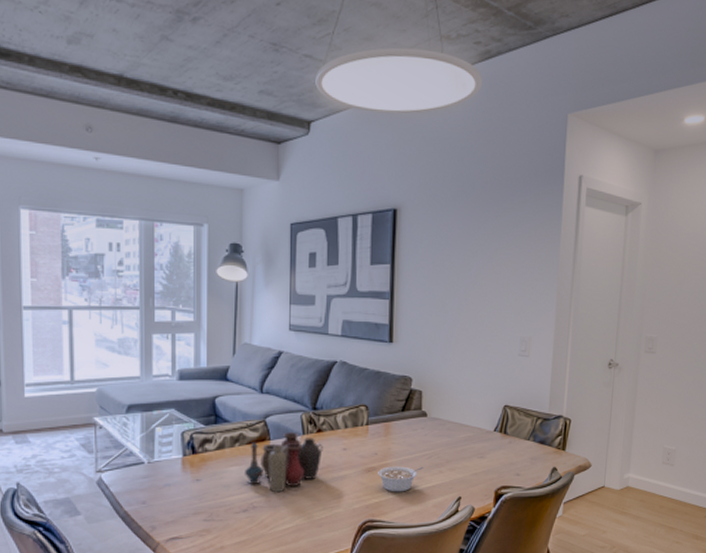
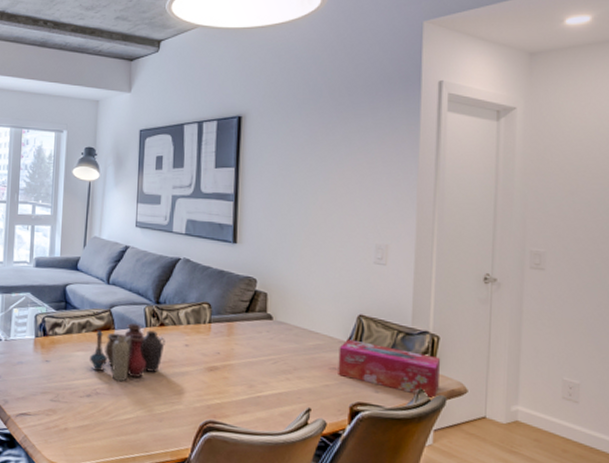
legume: present [378,466,424,492] -> none [220,367,270,396]
tissue box: none [485,429,571,475] -> present [338,339,440,398]

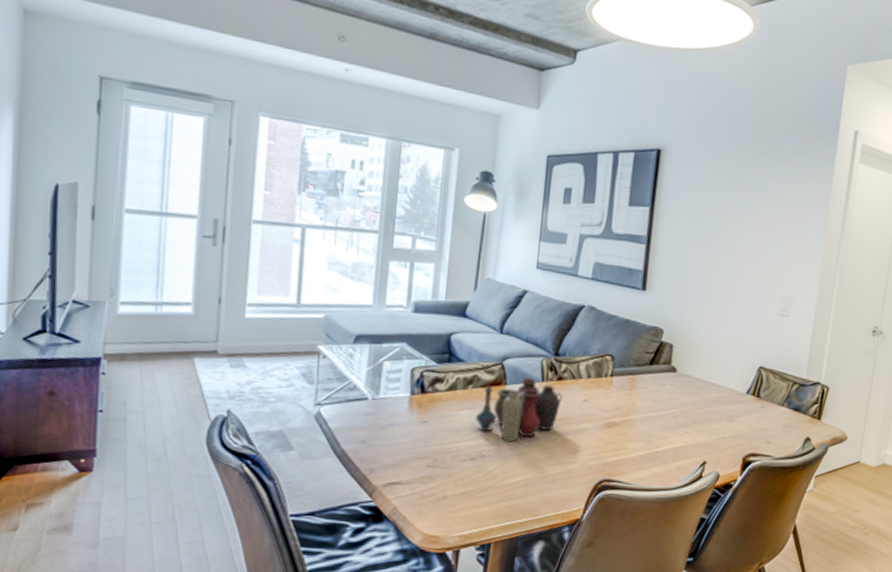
tissue box: present [338,339,440,398] -> none [734,391,827,446]

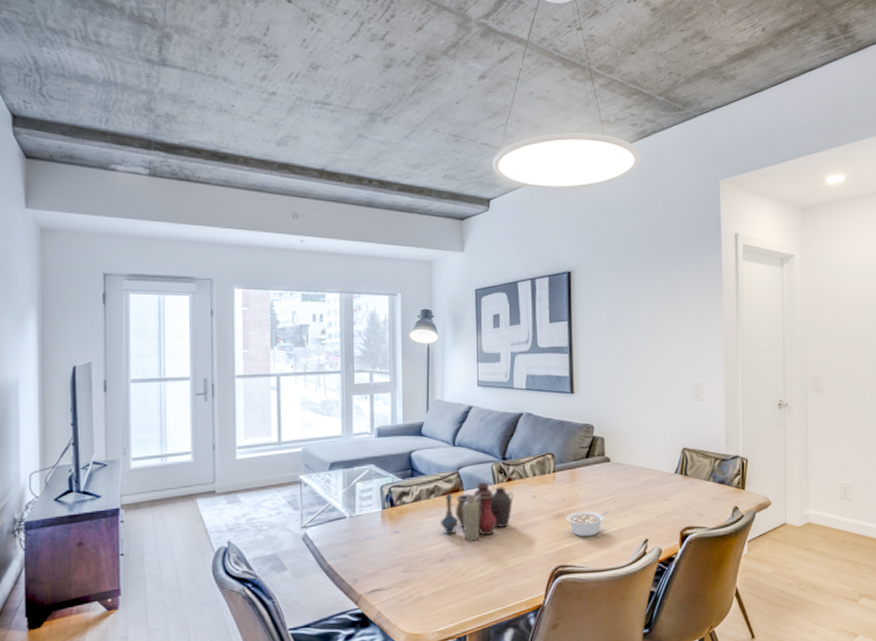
legume: none [619,423,669,452] -> present [566,511,611,537]

